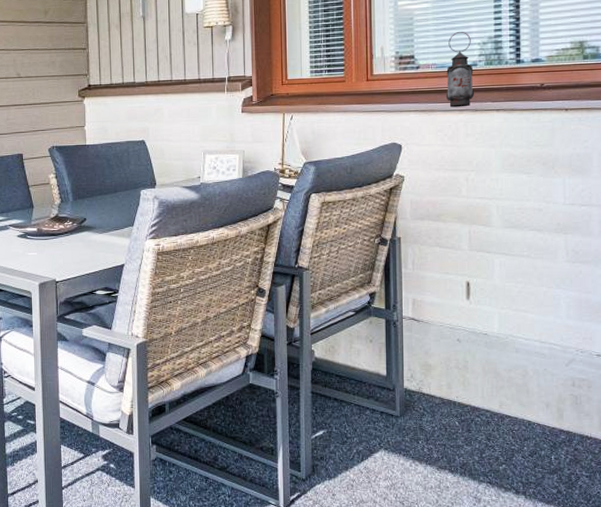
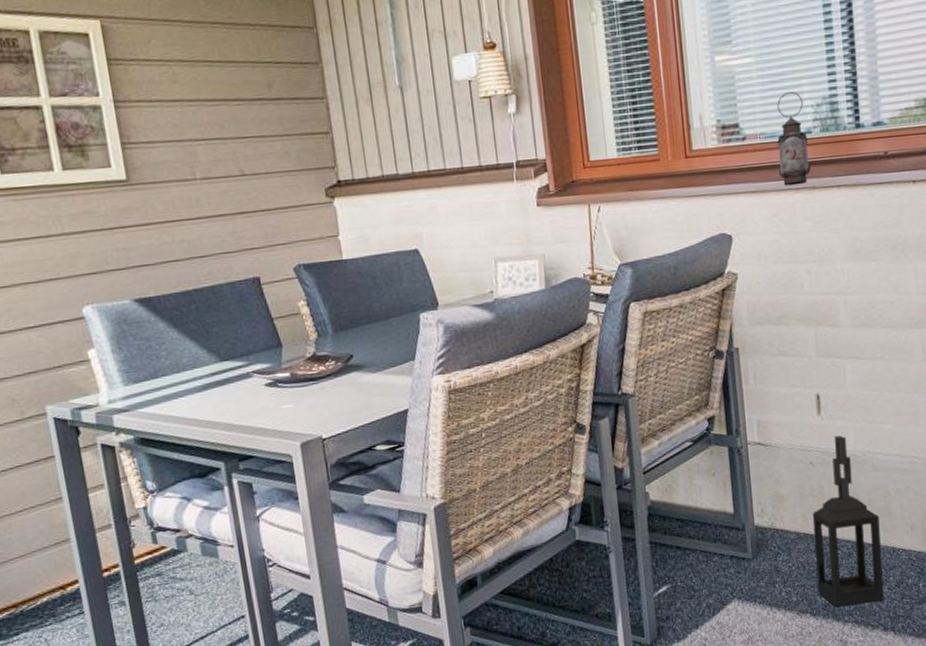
lantern: none [456,319,518,468] -> present [812,435,884,608]

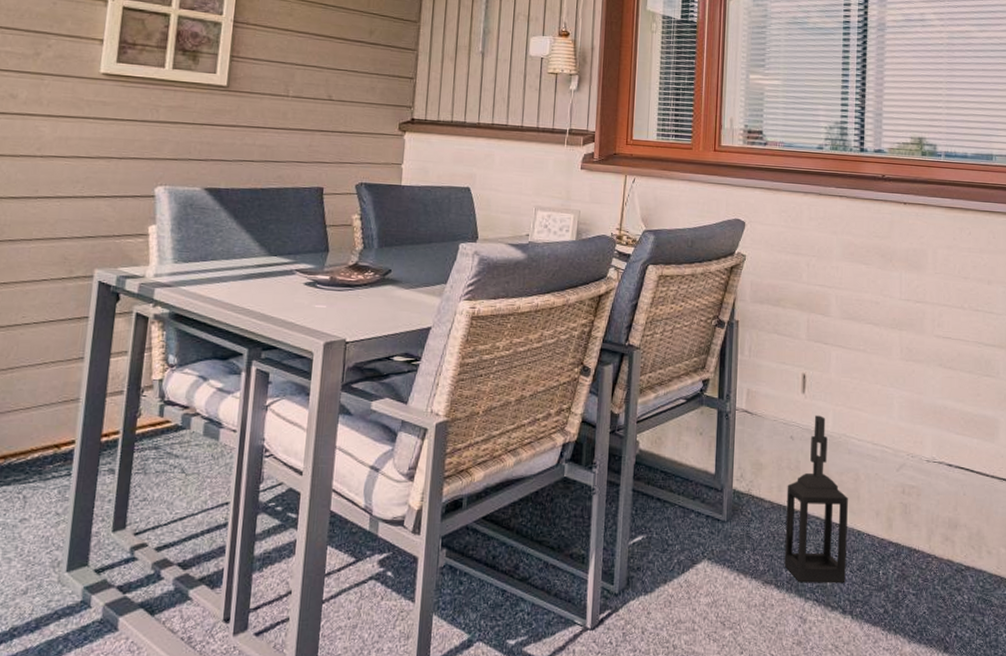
lantern: present [777,91,811,186] -> none [791,112,820,190]

